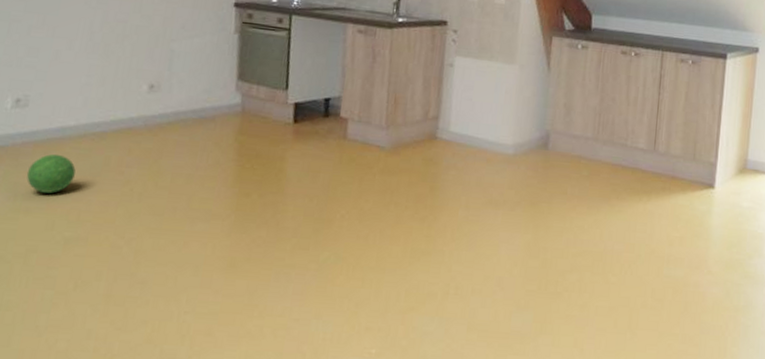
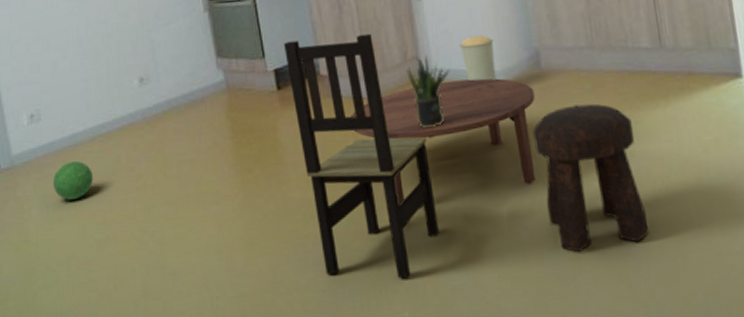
dining chair: none [303,79,430,318] -> present [283,33,439,279]
coffee table: none [361,144,537,250] -> present [351,78,536,205]
potted plant: none [424,117,466,185] -> present [406,54,450,128]
trash can: none [478,108,511,152] -> present [459,35,497,81]
stool: none [524,187,615,317] -> present [533,103,650,253]

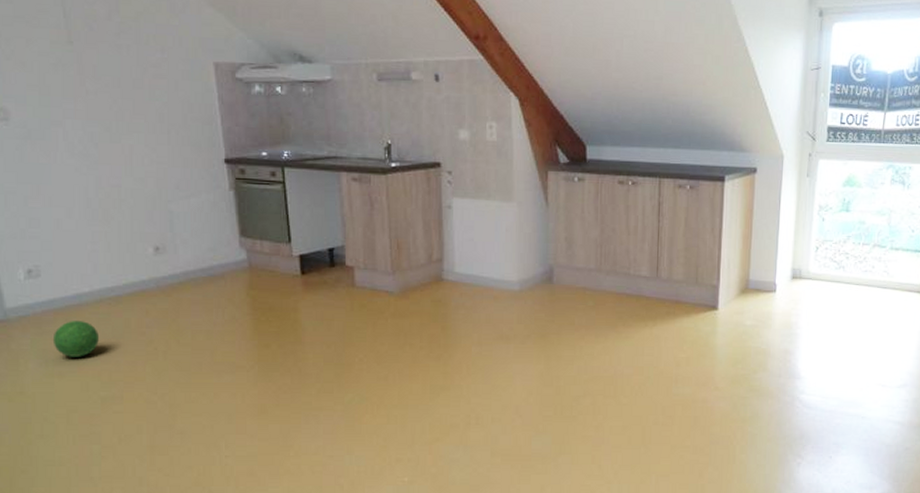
dining chair: present [283,33,439,279] -> none [310,230,444,450]
coffee table: present [351,78,536,205] -> none [372,285,544,388]
potted plant: present [406,54,450,128] -> none [430,259,471,324]
trash can: present [459,35,497,81] -> none [481,247,514,289]
stool: present [533,103,650,253] -> none [537,318,623,439]

